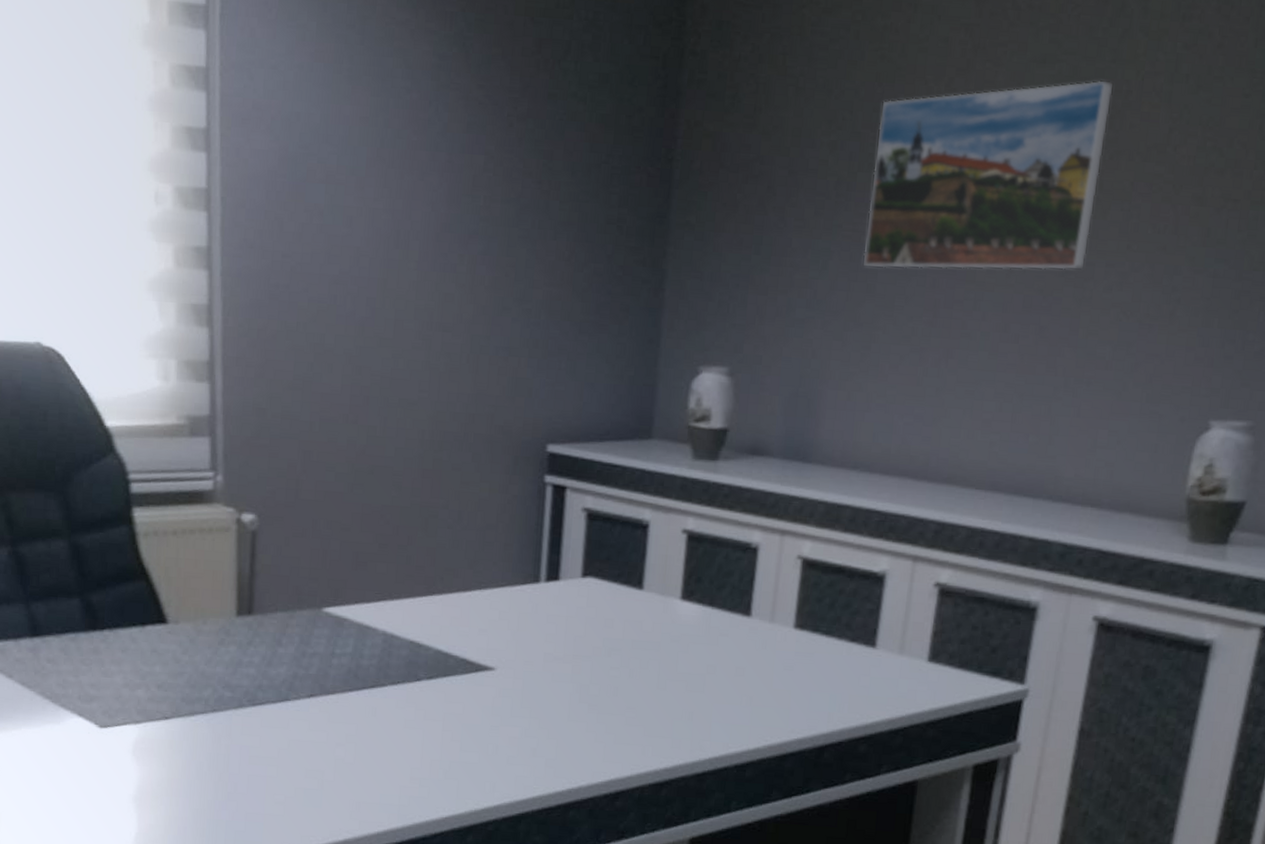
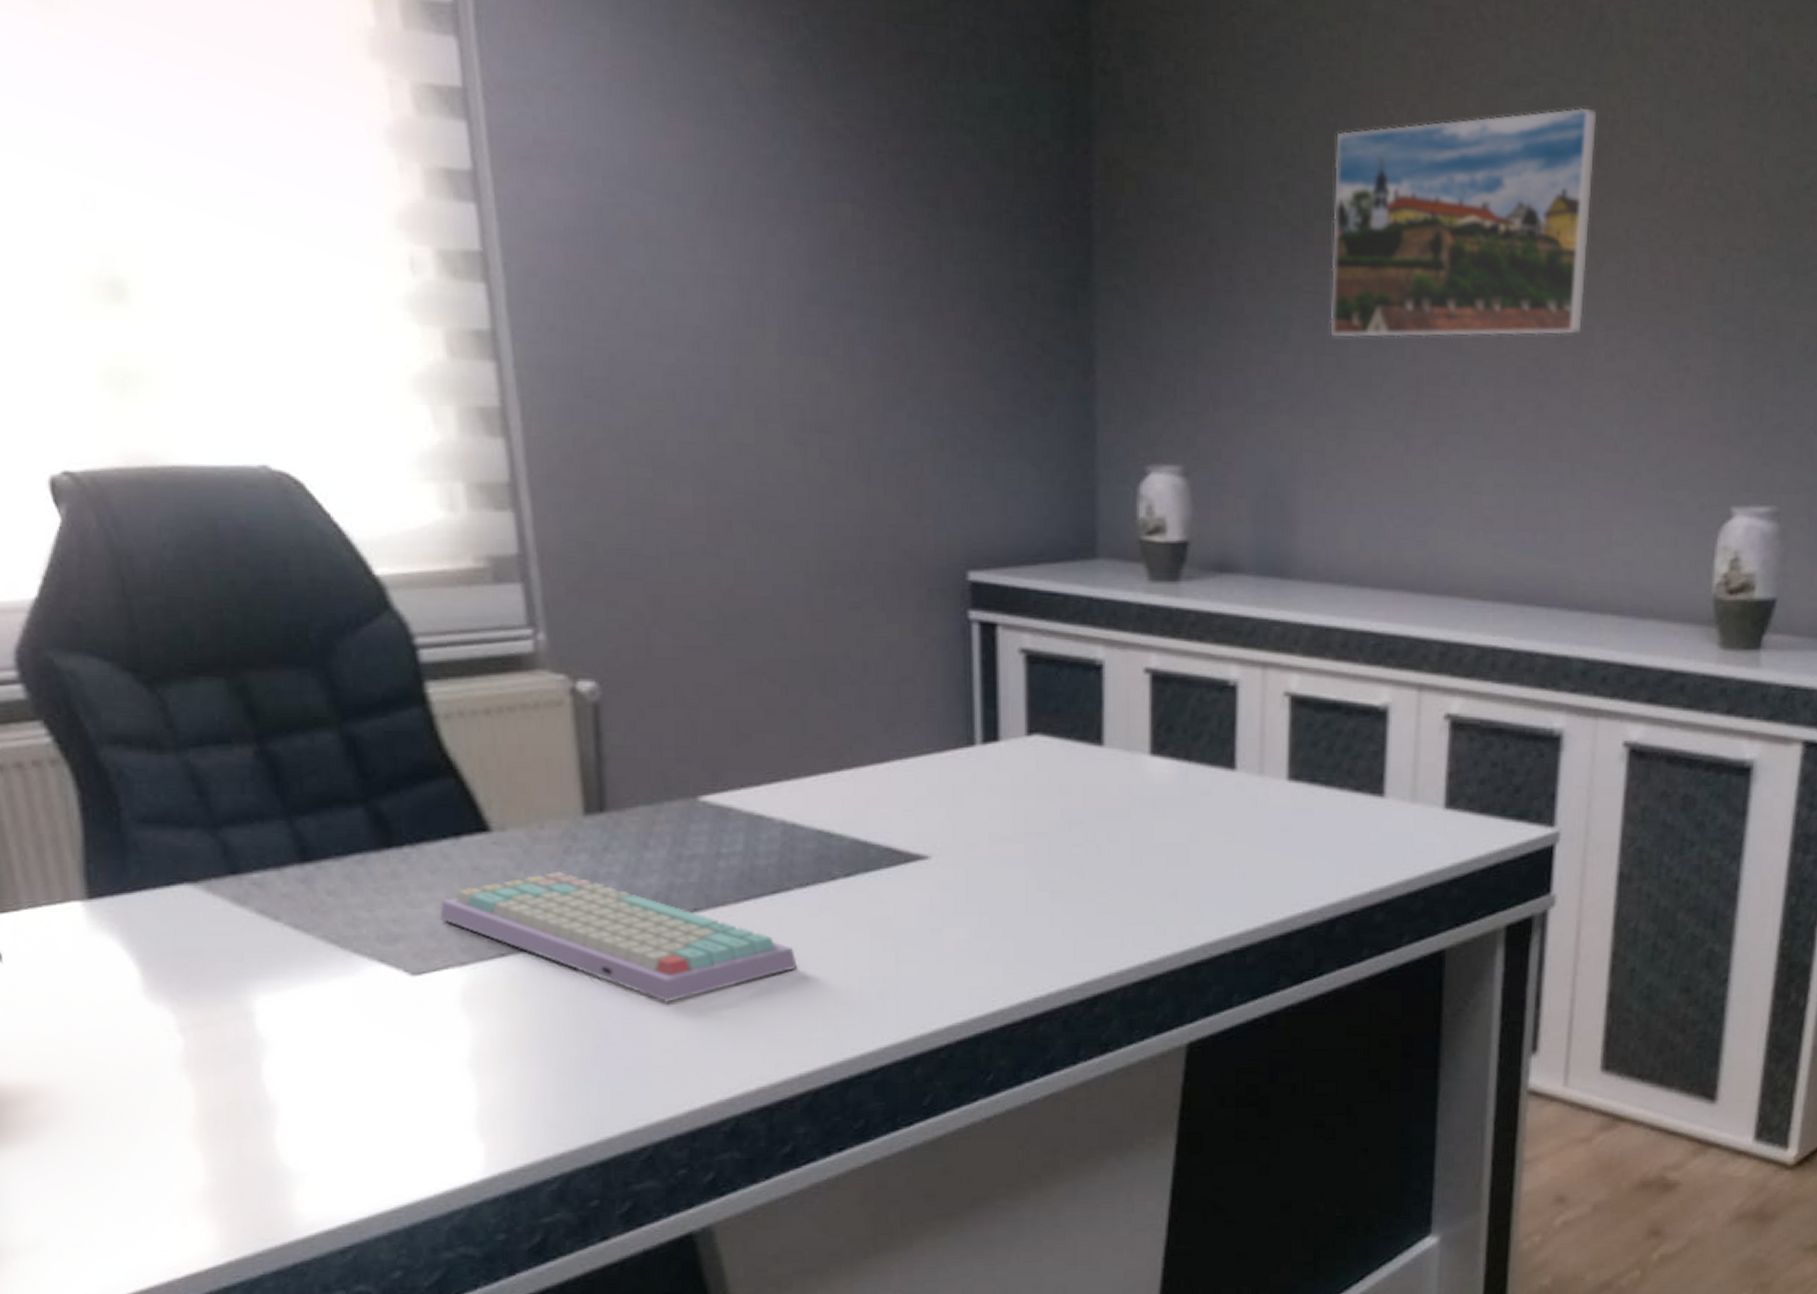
keyboard: none [124,657,385,766] -> present [440,872,798,1003]

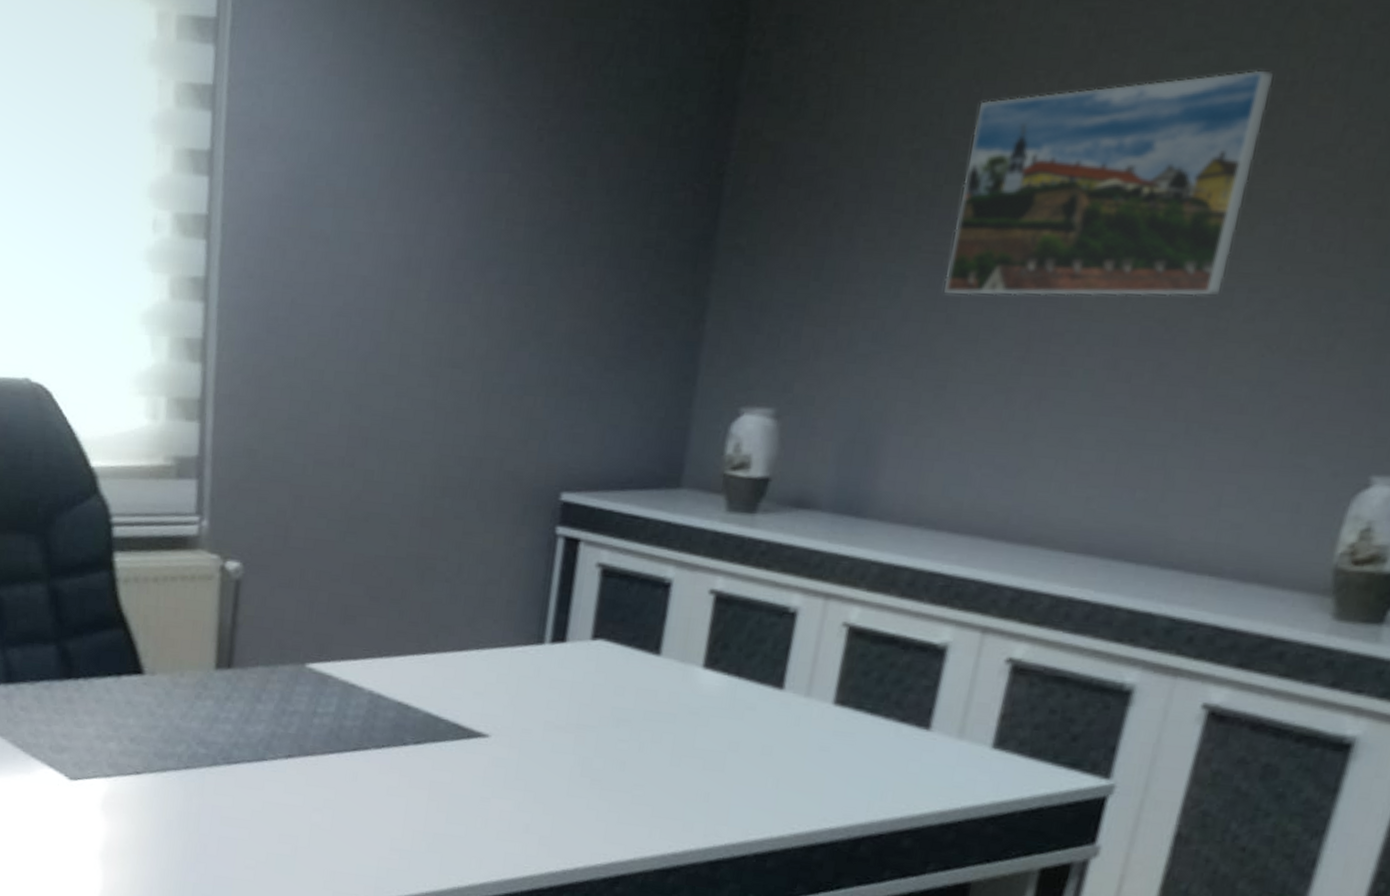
keyboard: present [440,872,798,1003] -> none [96,711,365,829]

